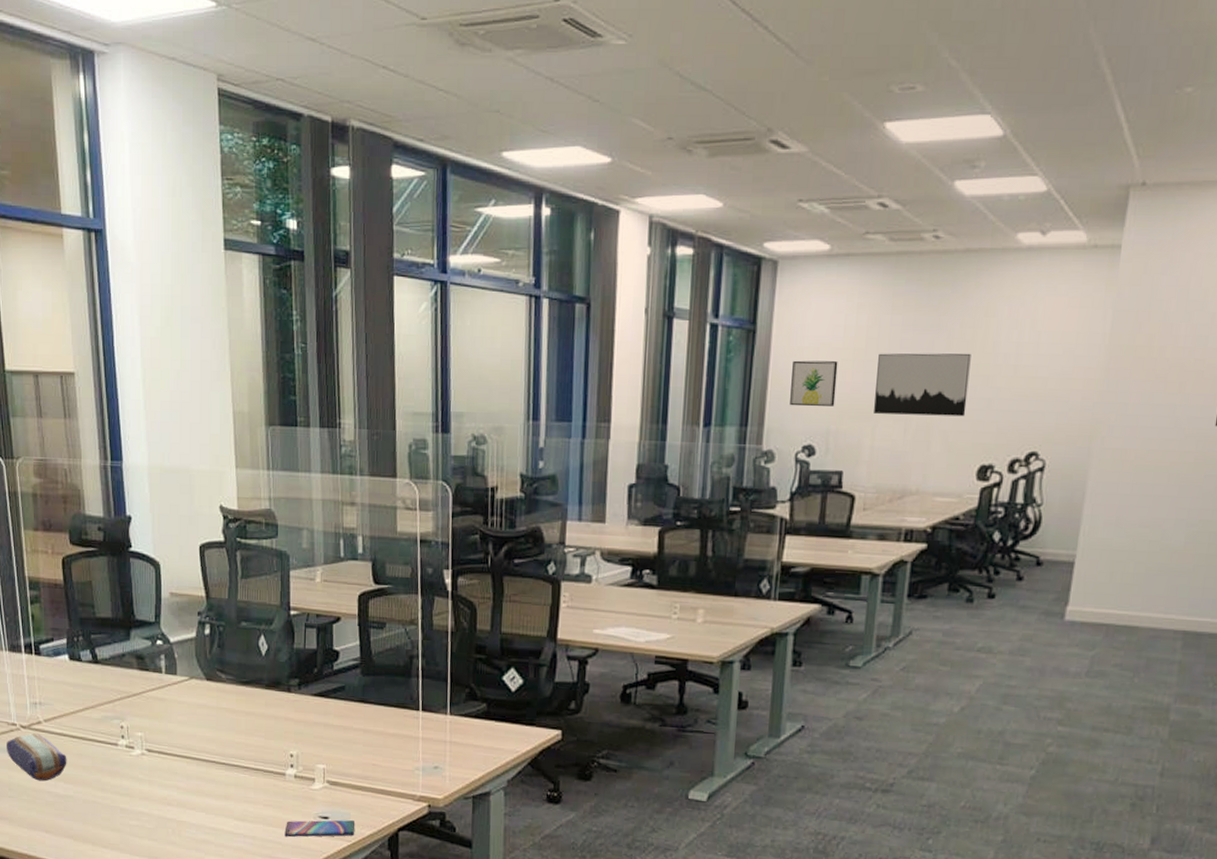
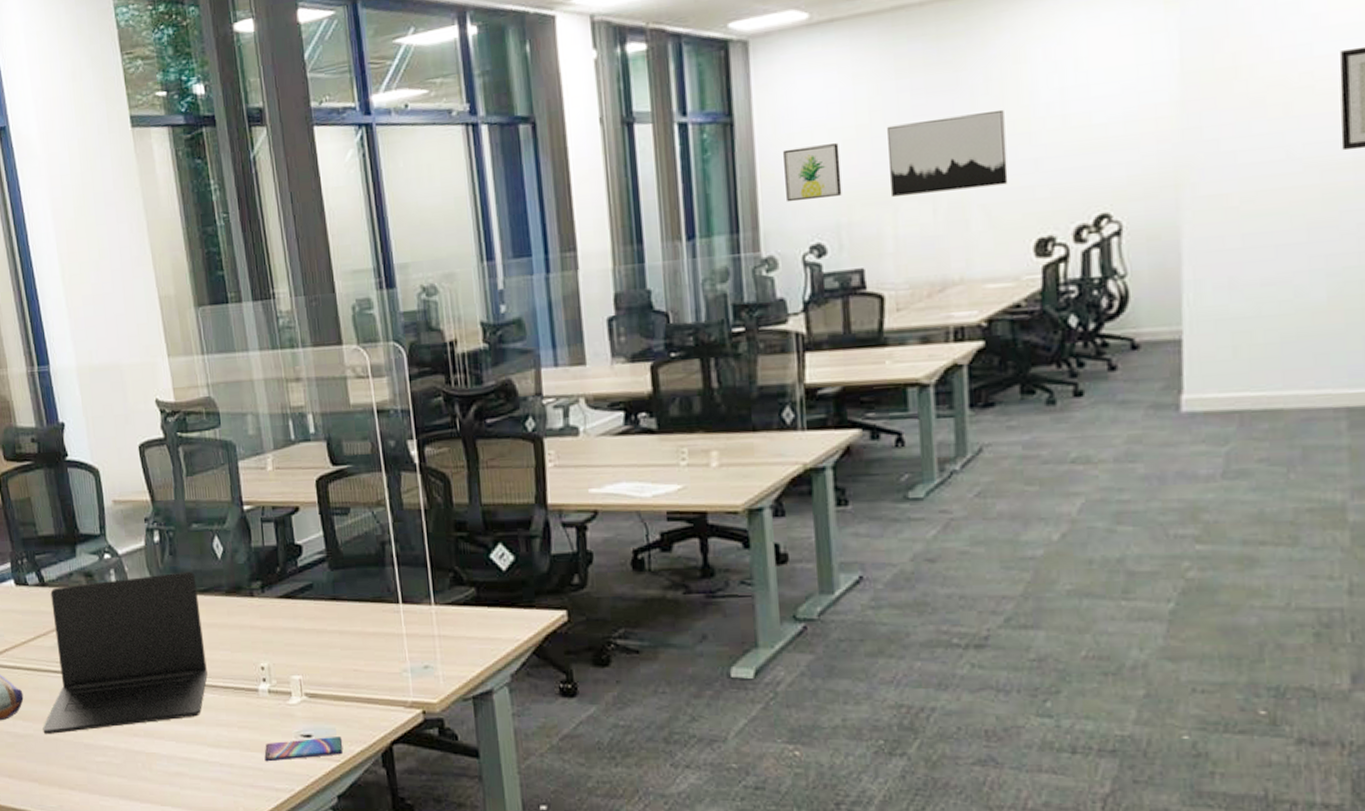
laptop: none [82,663,241,797] -> present [42,571,208,734]

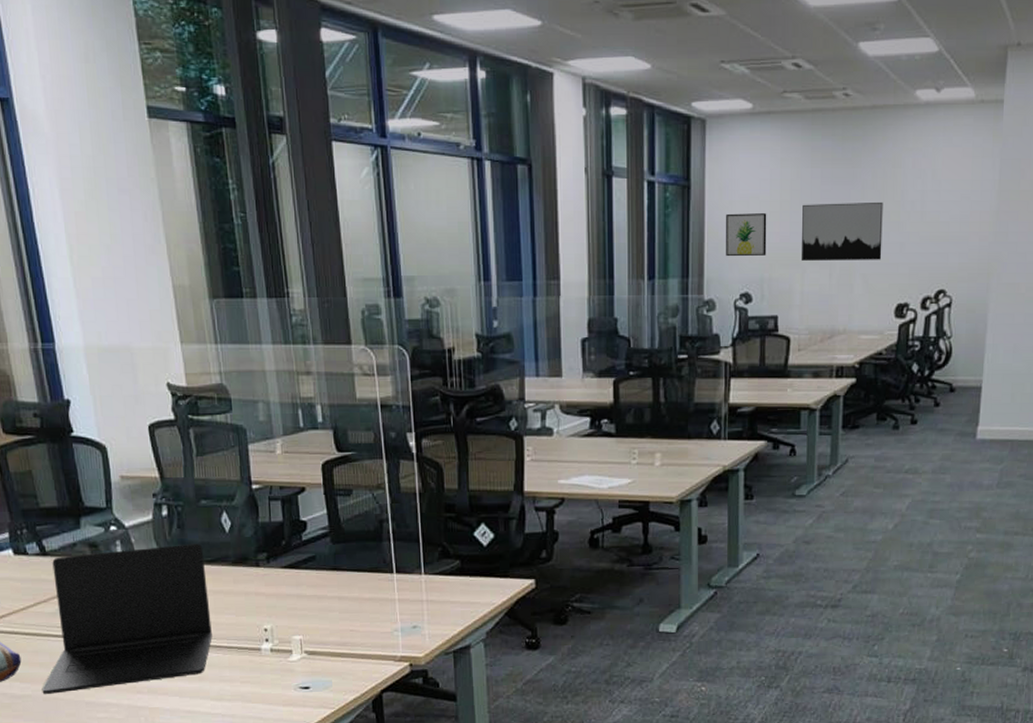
smartphone: present [264,735,343,762] -> none [265,686,338,712]

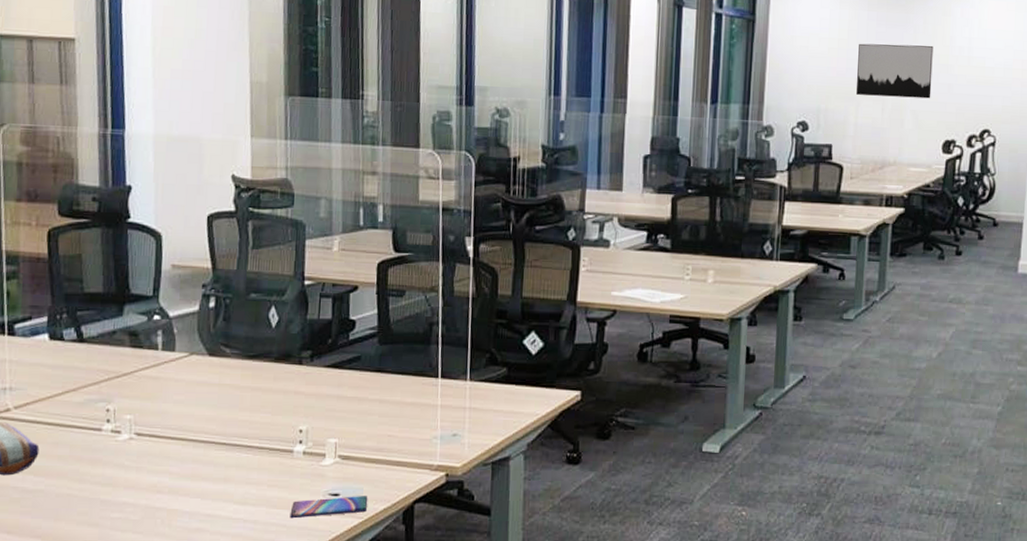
laptop: present [41,543,212,694] -> none [56,337,247,490]
smartphone: none [265,686,338,712] -> present [290,495,368,519]
wall art: present [726,213,767,257] -> none [786,47,825,88]

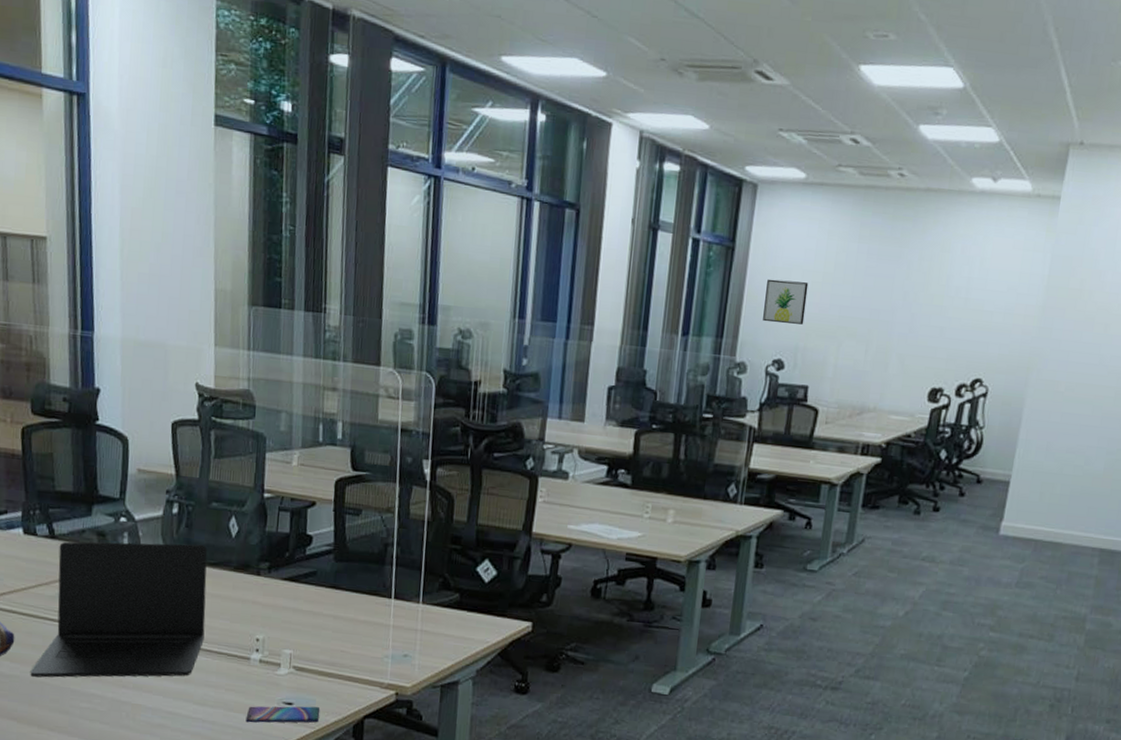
laptop: none [56,337,247,490] -> present [30,541,208,678]
wall art: none [786,47,825,88] -> present [763,279,809,325]
wall art: present [856,43,933,99] -> none [839,278,928,342]

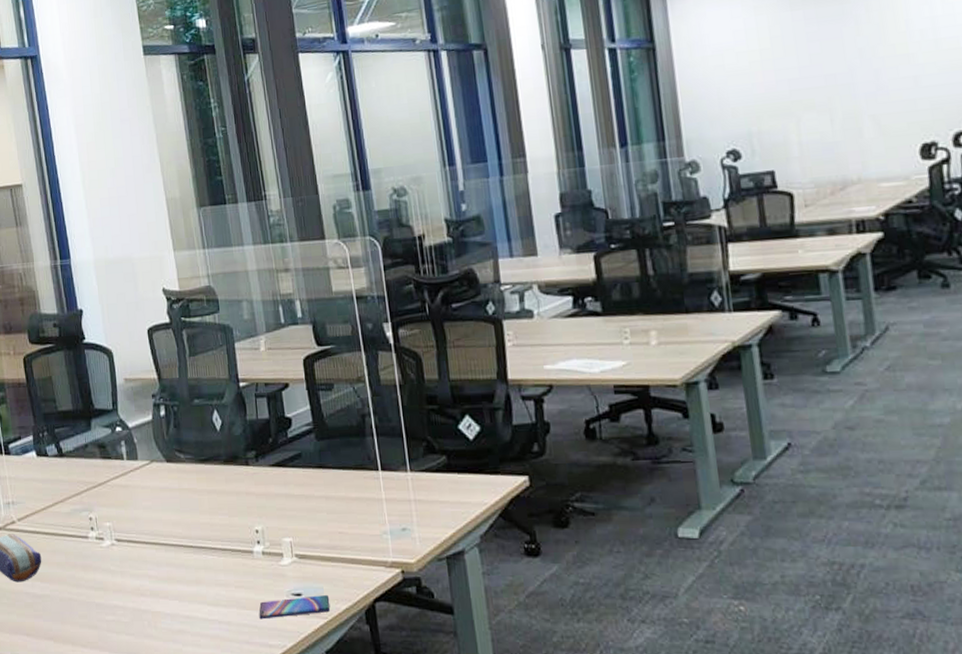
laptop: present [30,541,208,678] -> none [58,442,208,594]
wall art: present [763,279,809,325] -> none [699,64,752,115]

